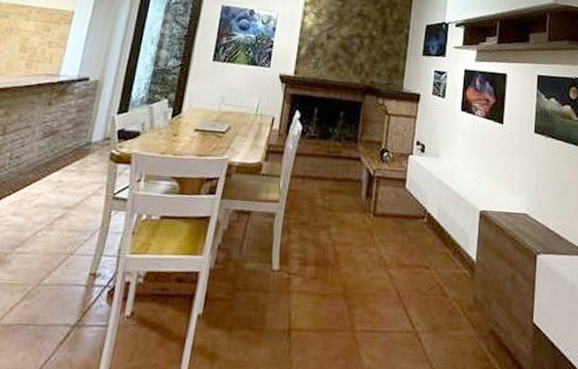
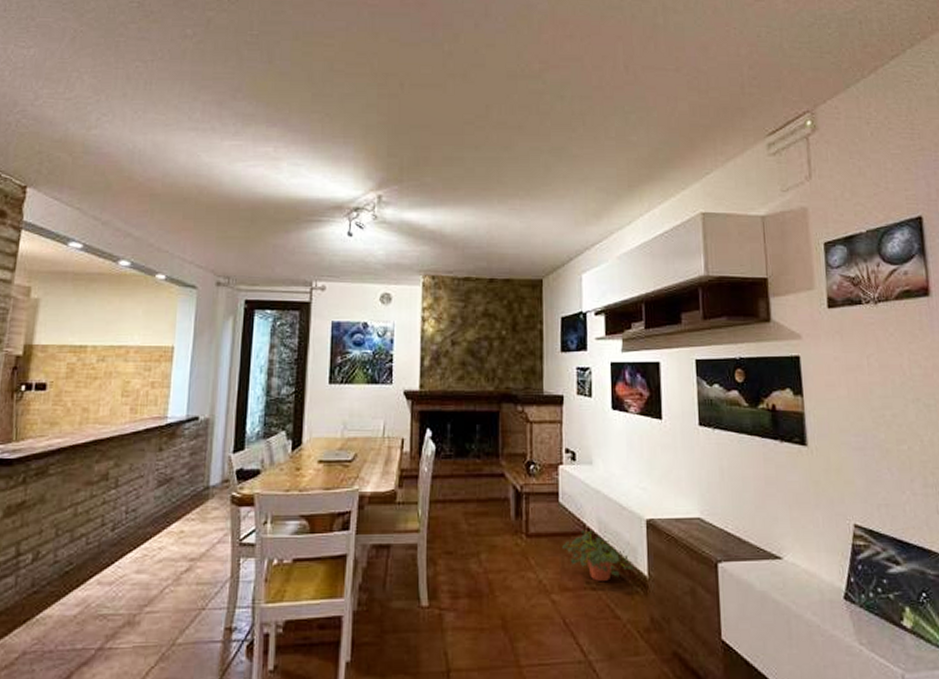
potted plant: none [404,214,464,263] -> present [562,530,634,582]

